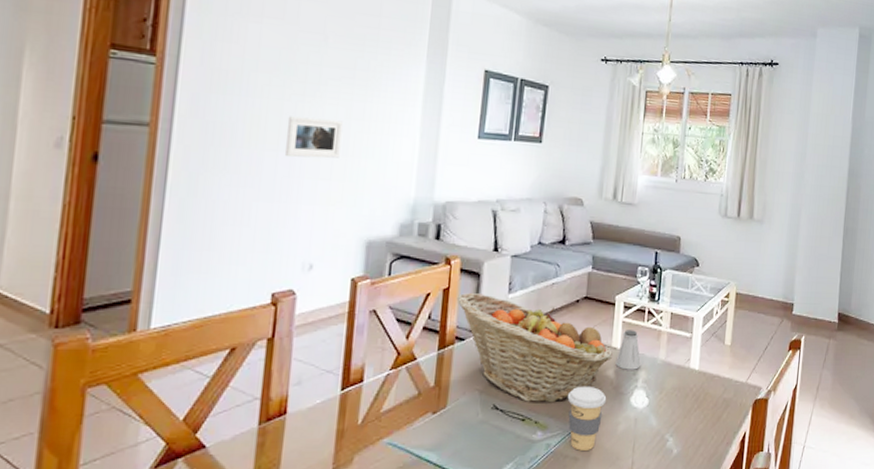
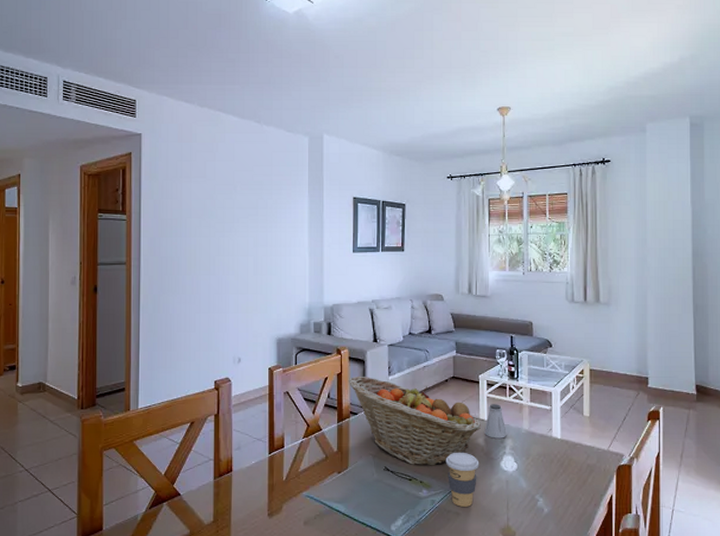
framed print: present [284,116,343,158] -> none [214,248,252,279]

